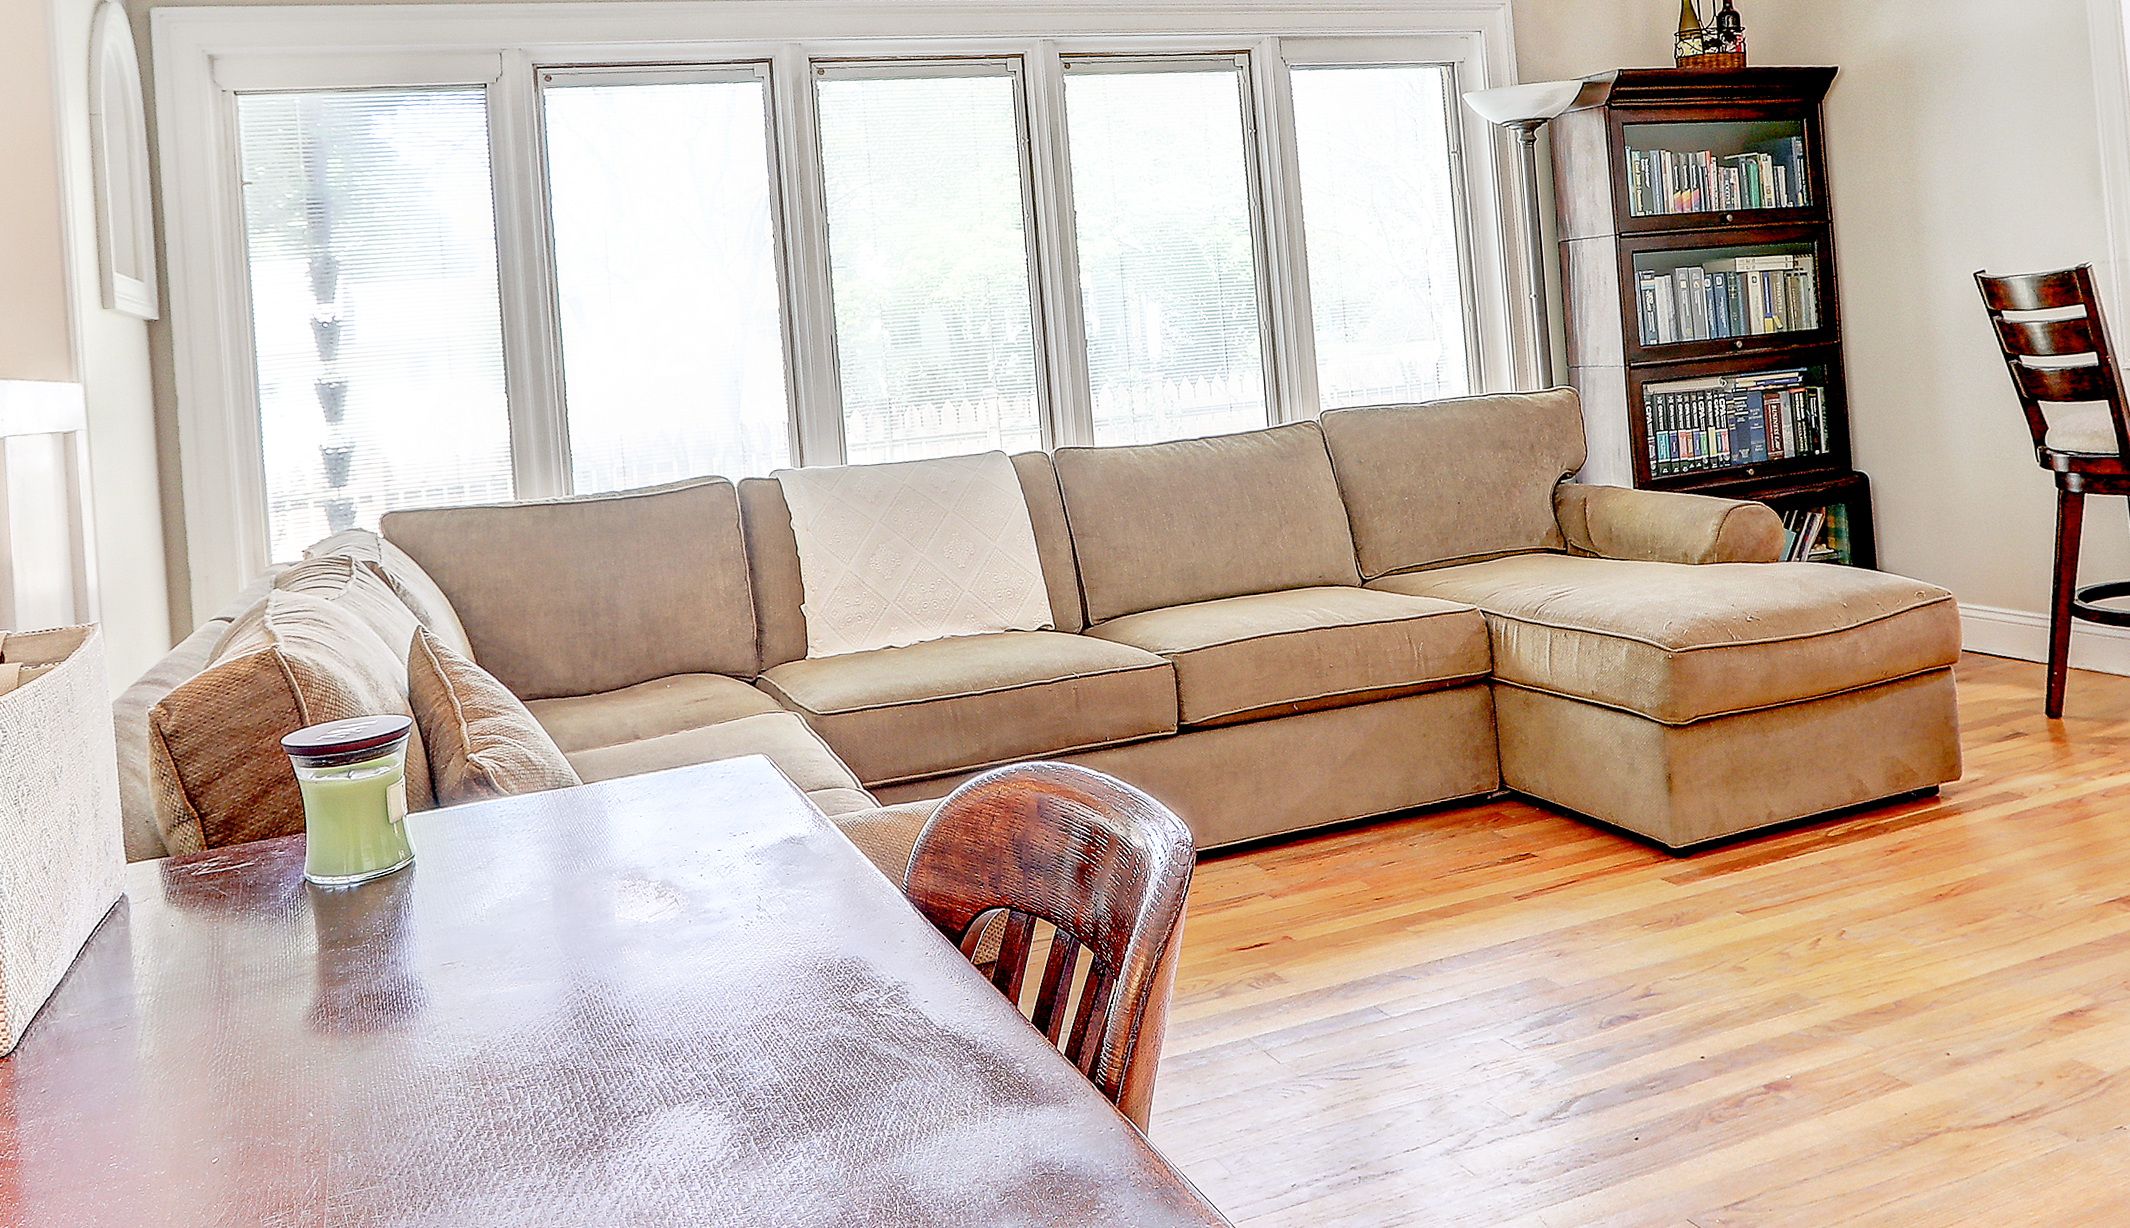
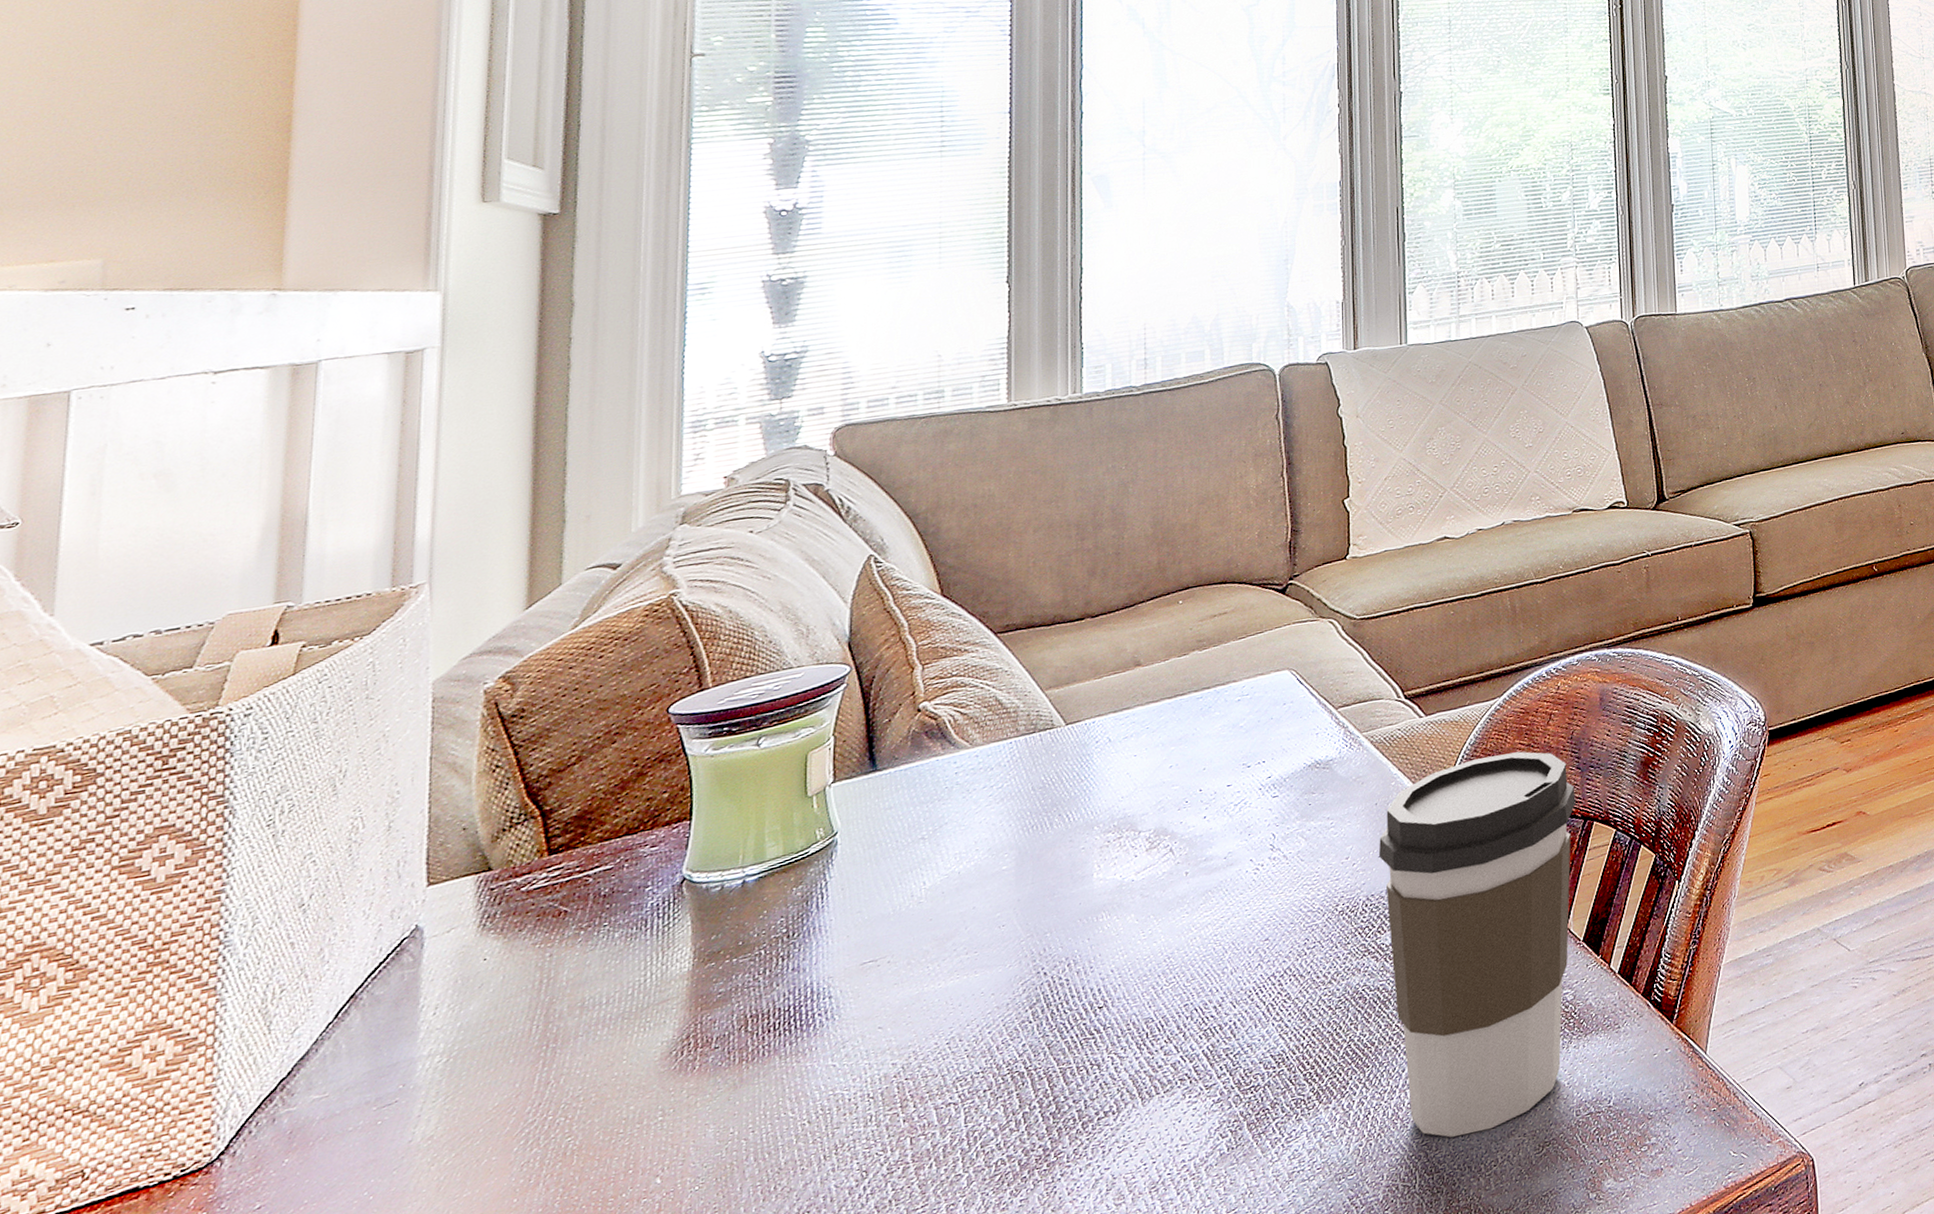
coffee cup: none [848,847,1020,1176] -> present [1378,751,1576,1138]

